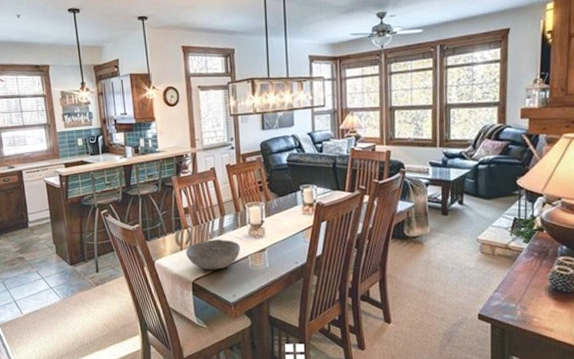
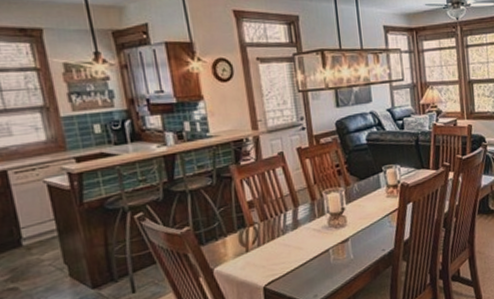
bowl: present [185,239,240,270] -> none [252,233,320,271]

